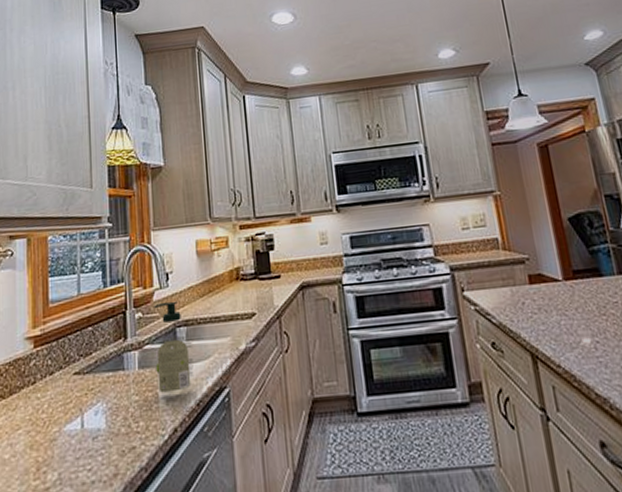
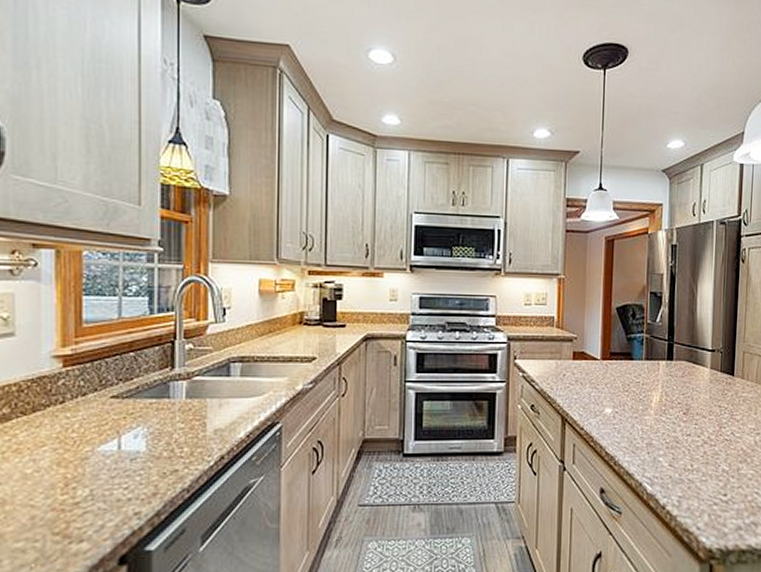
soap dispenser: present [154,301,194,393] -> none [205,336,246,423]

